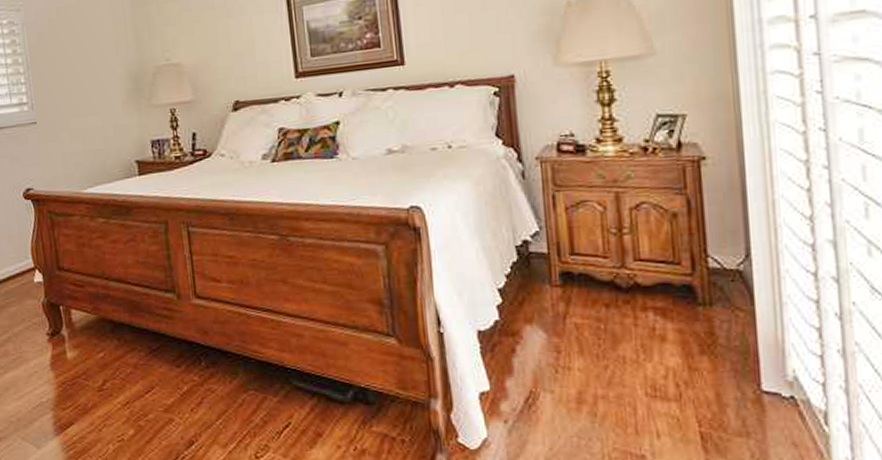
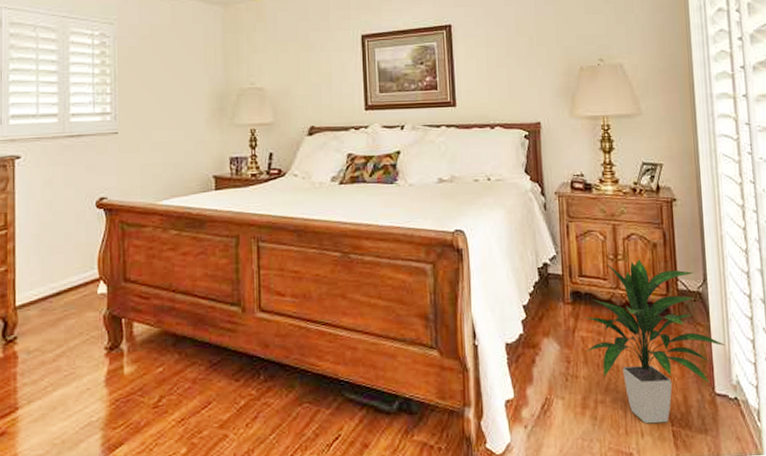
indoor plant: none [577,232,778,424] -> present [584,259,726,424]

